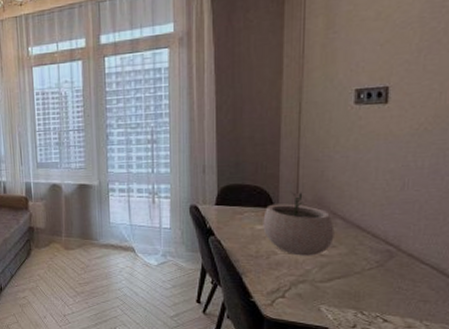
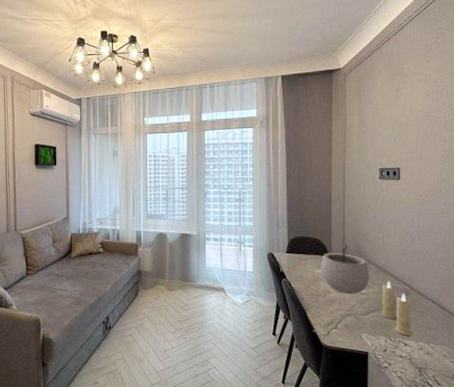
candle: none [349,240,397,311] -> present [380,282,413,336]

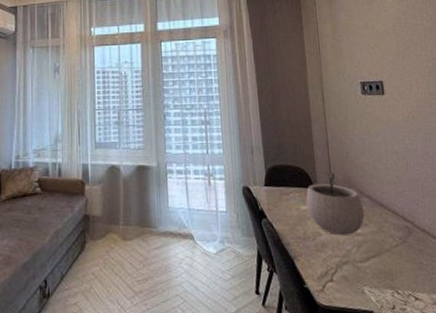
candle: present [380,282,413,336] -> none [380,217,423,288]

